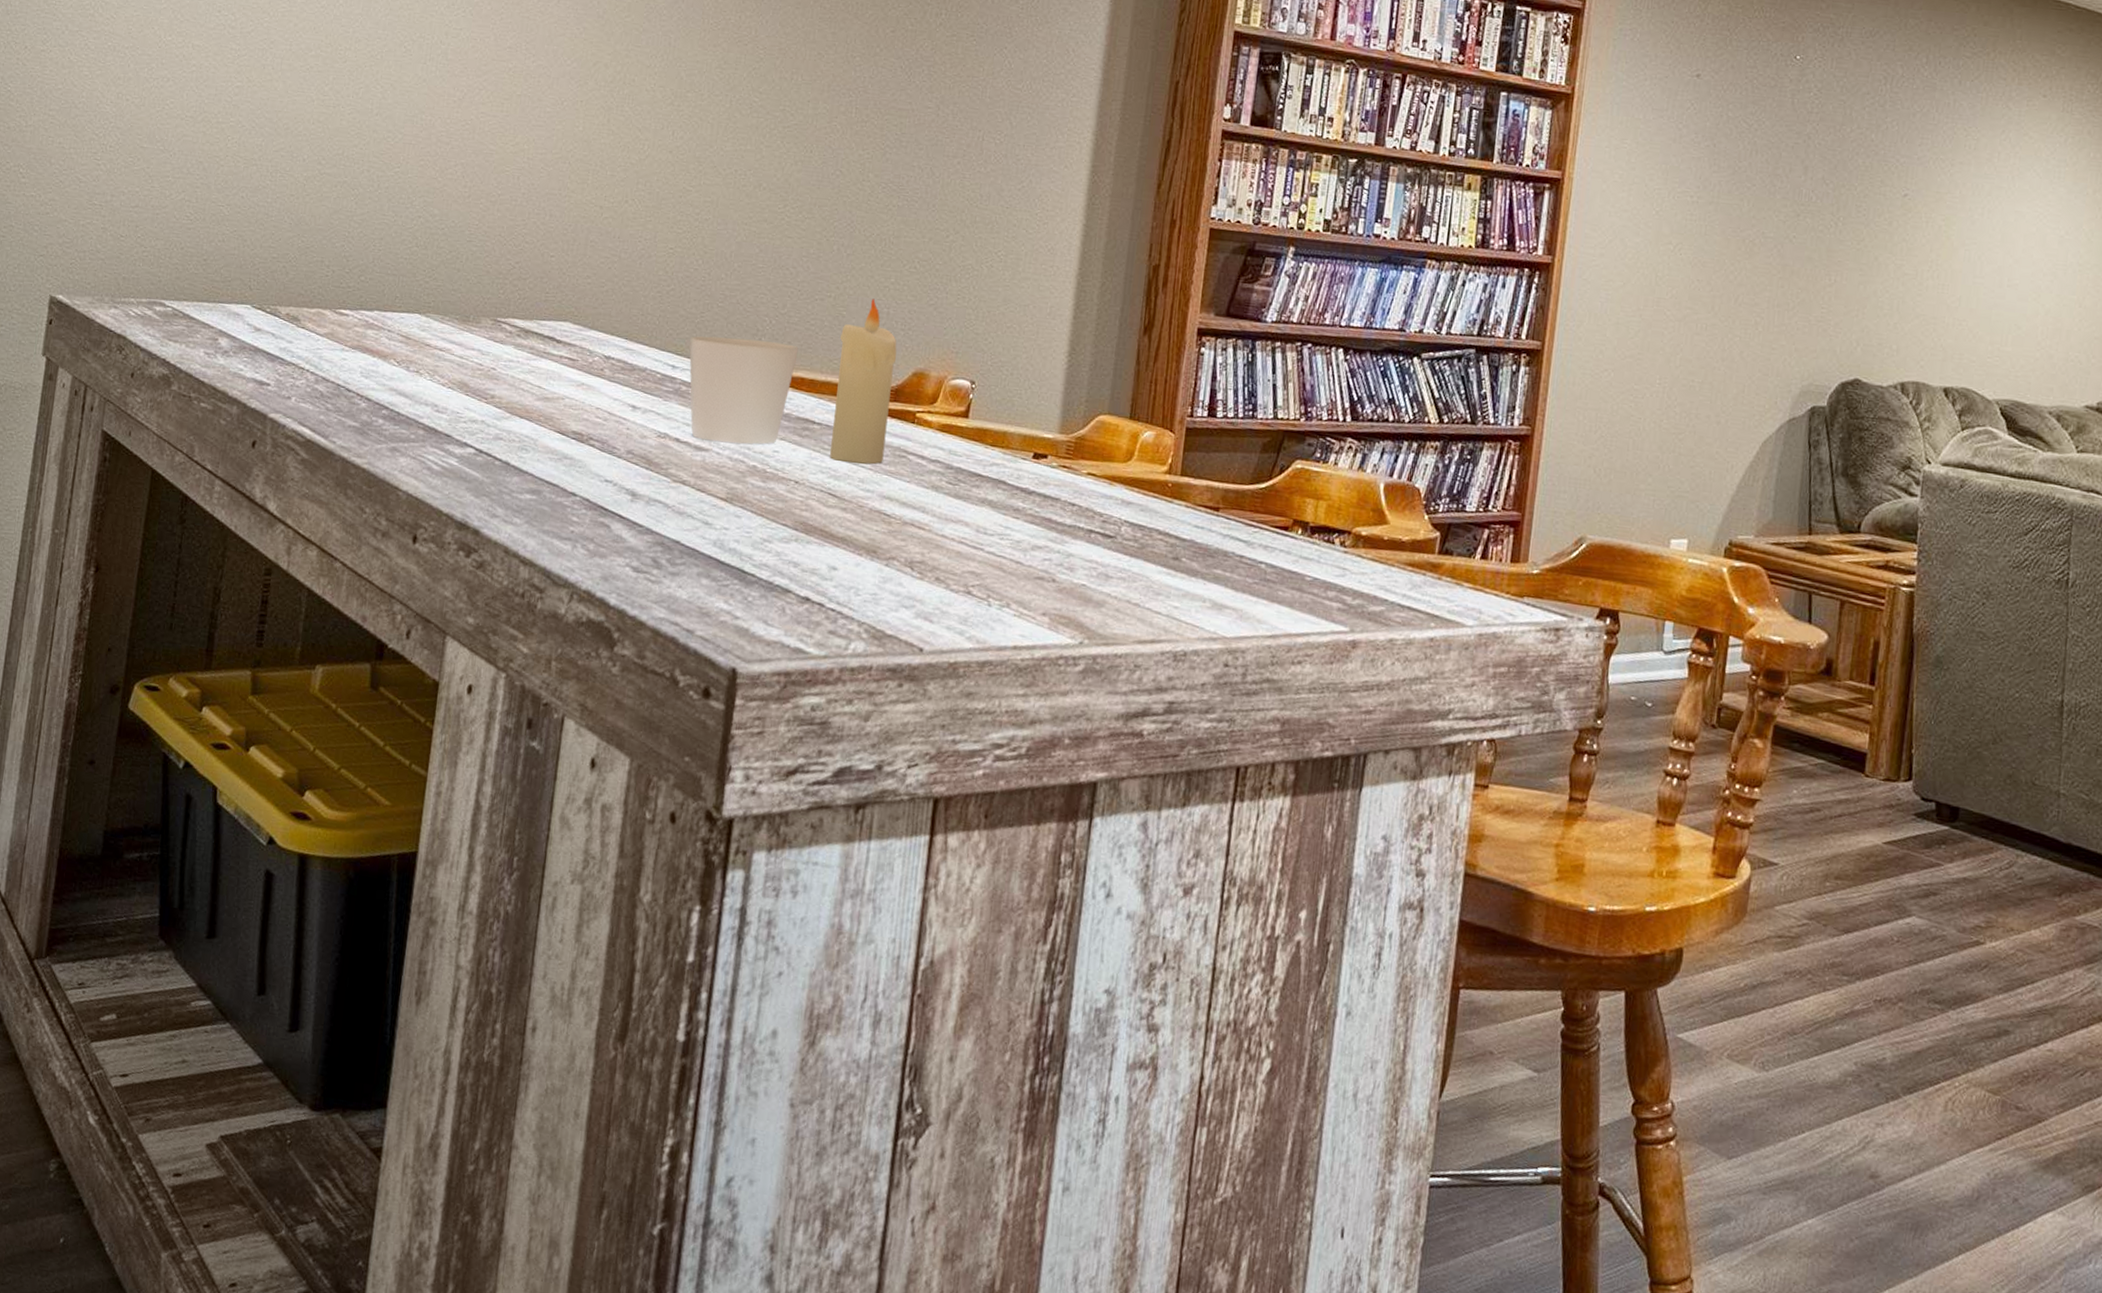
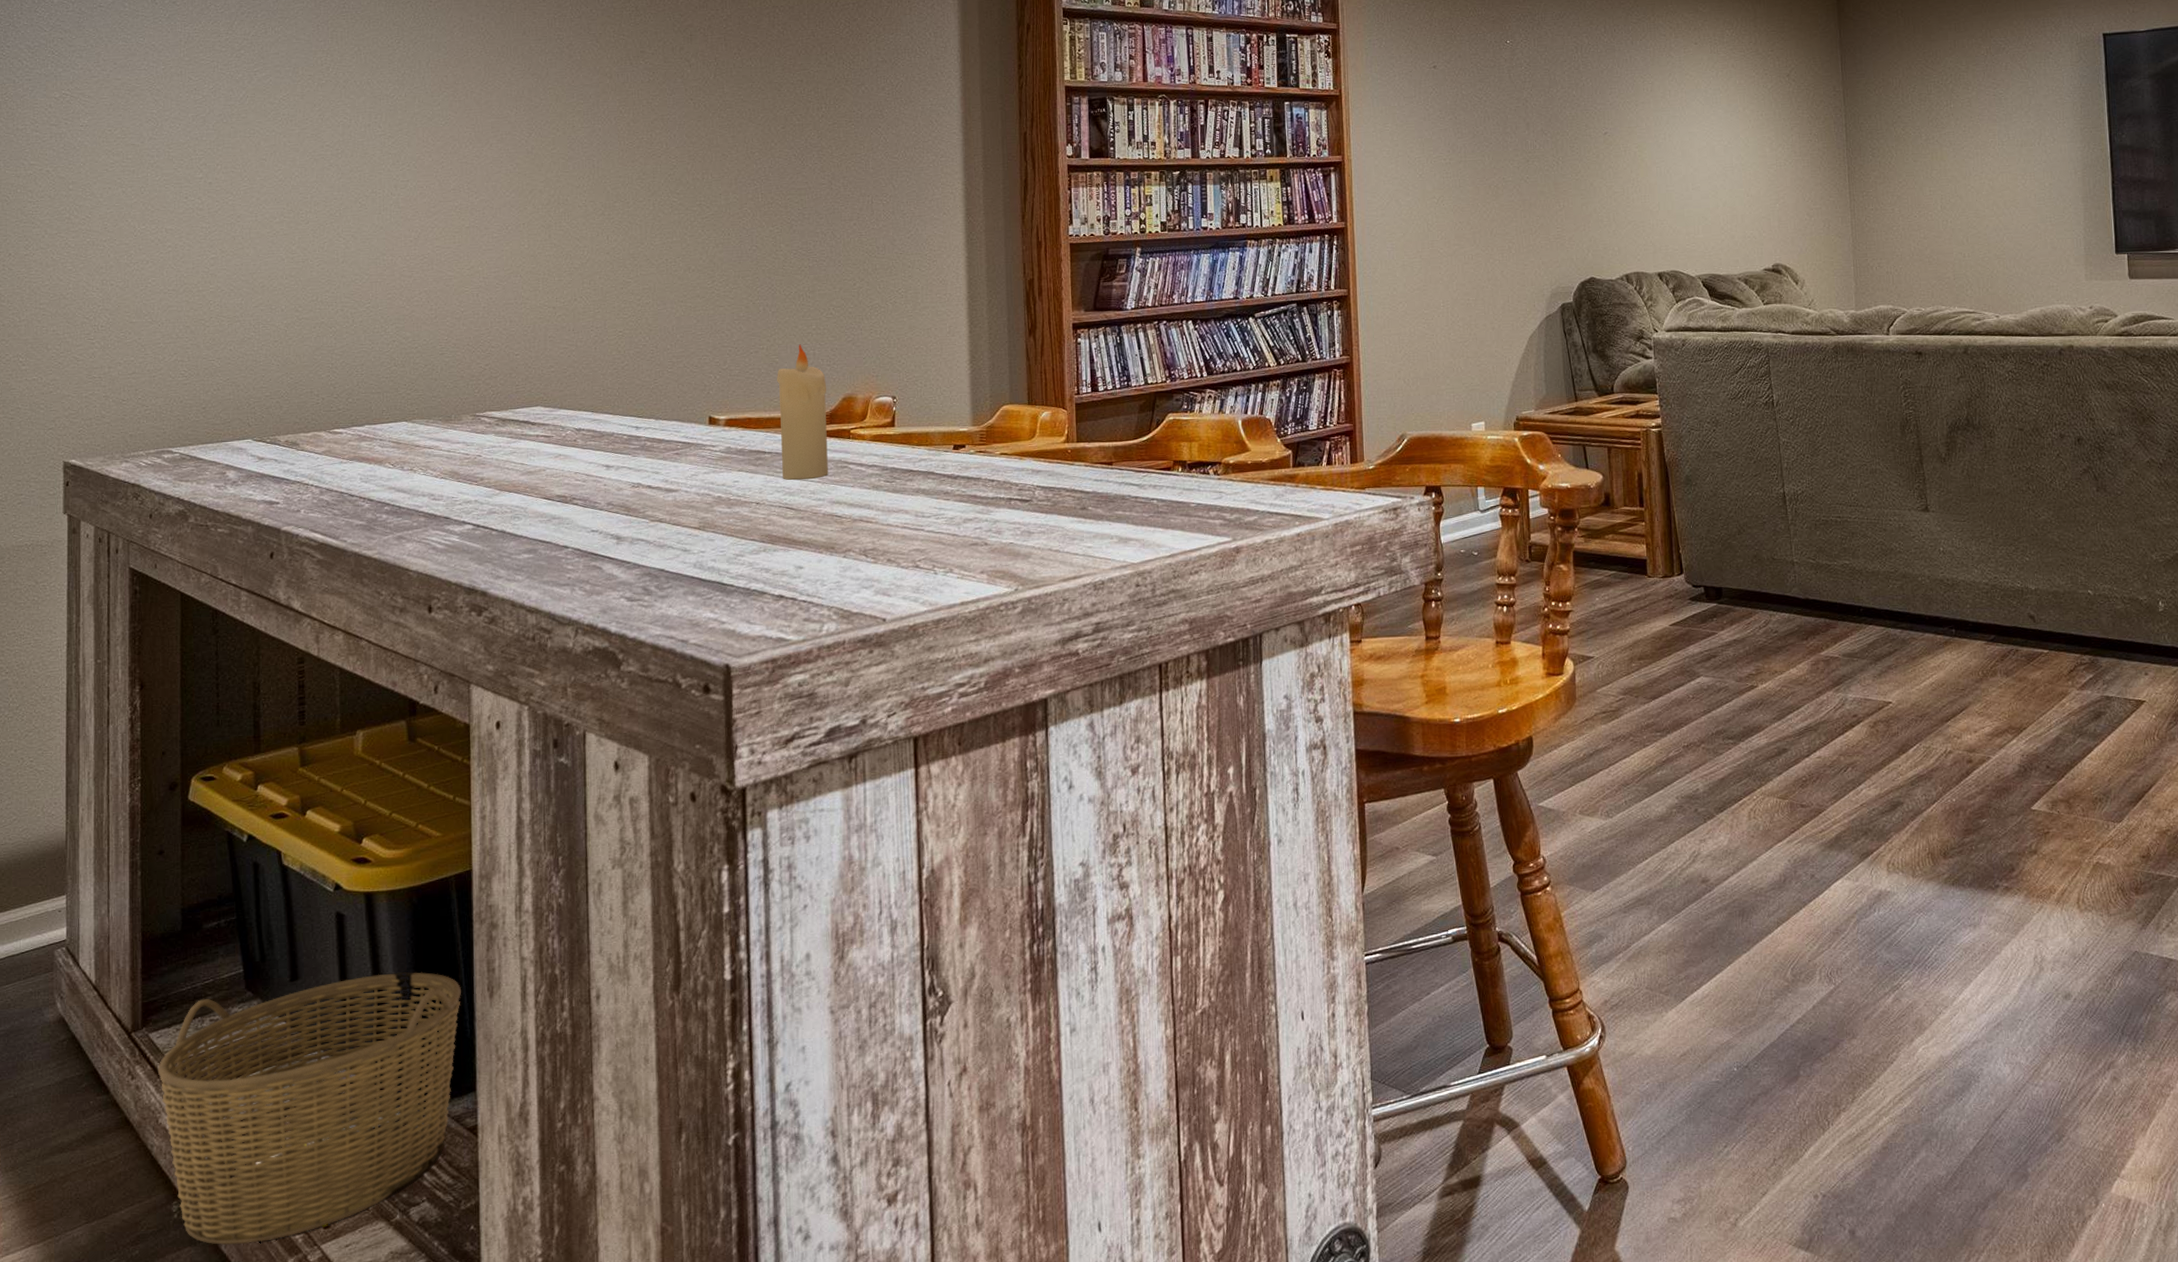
basket: none [55,938,387,1227] -> present [157,971,461,1246]
cup: present [689,335,799,446] -> none [648,392,743,483]

